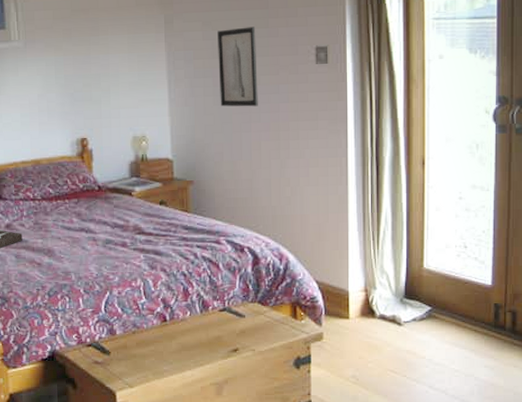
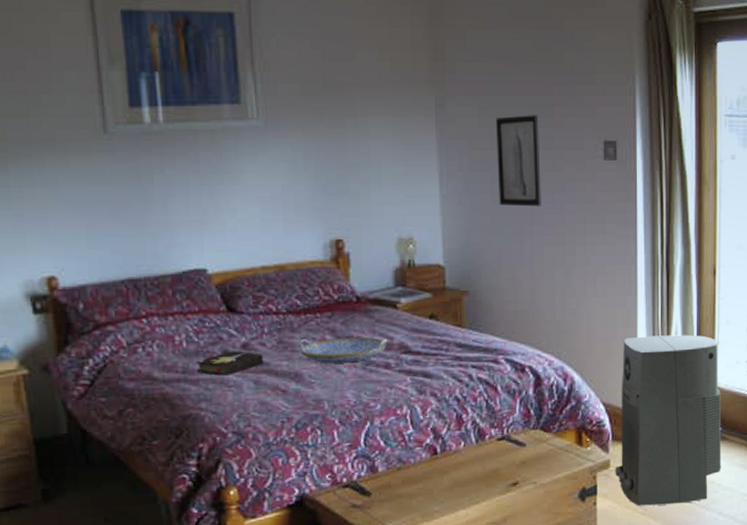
serving tray: none [51,220,125,242] -> present [299,337,388,364]
air purifier: none [328,220,432,376] -> present [615,334,722,506]

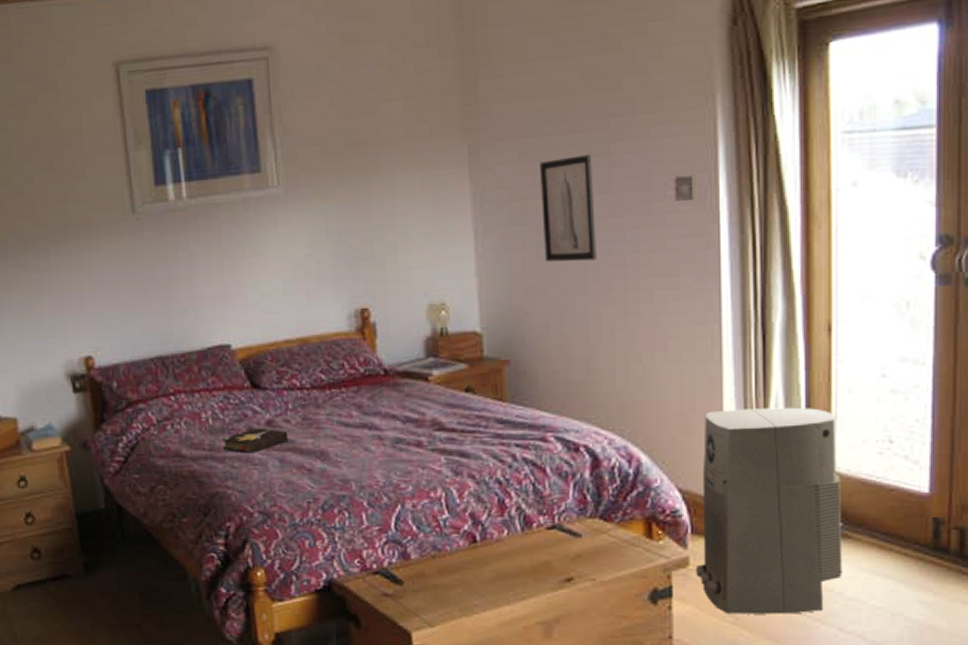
serving tray: present [299,337,388,364] -> none [324,413,419,442]

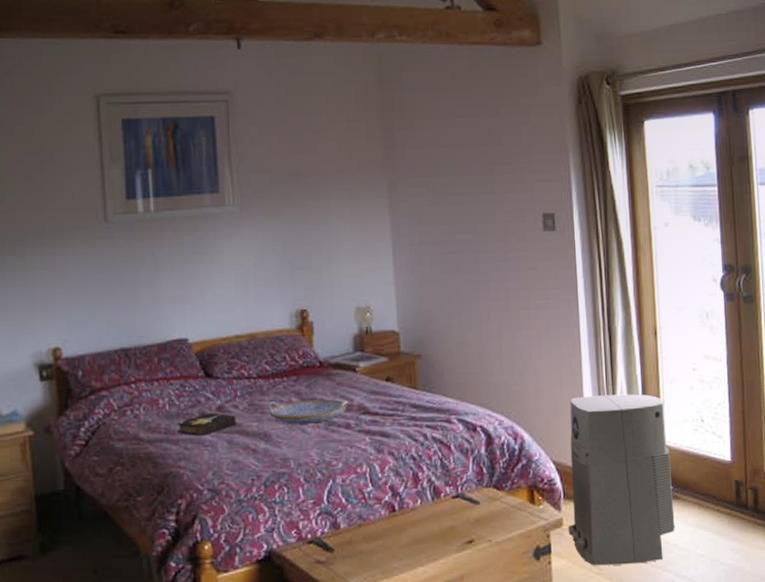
serving tray: none [324,413,419,442] -> present [268,399,348,424]
wall art: present [540,154,597,262] -> none [443,192,487,276]

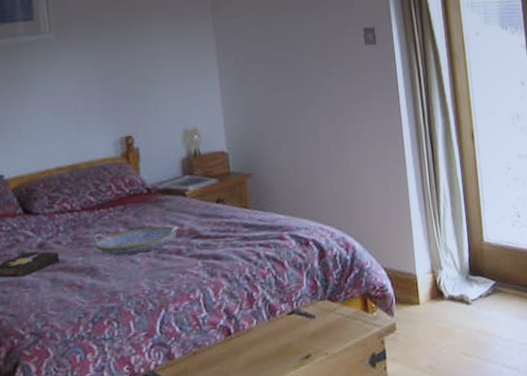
air purifier: present [568,394,675,566] -> none [397,195,500,367]

